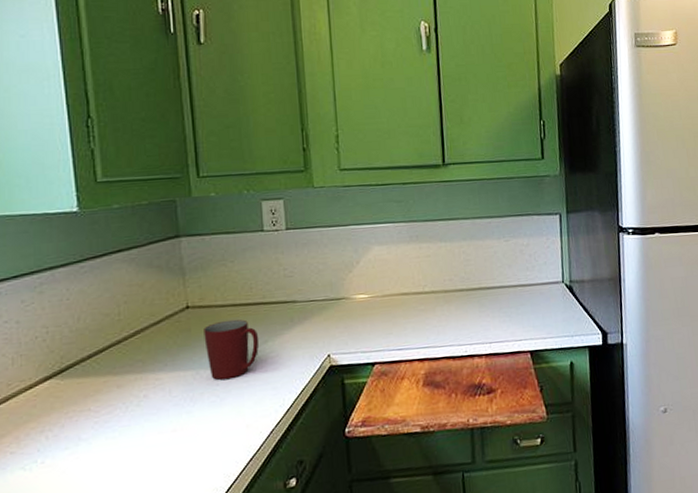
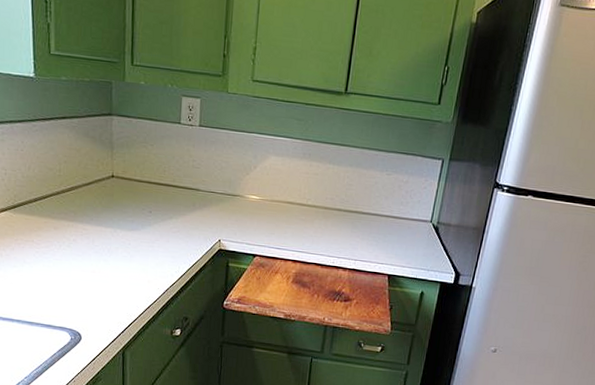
mug: present [204,319,260,380] -> none [123,193,166,241]

